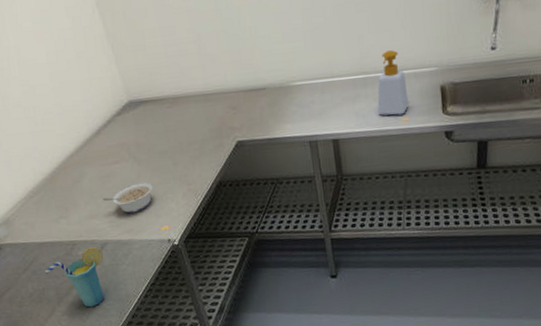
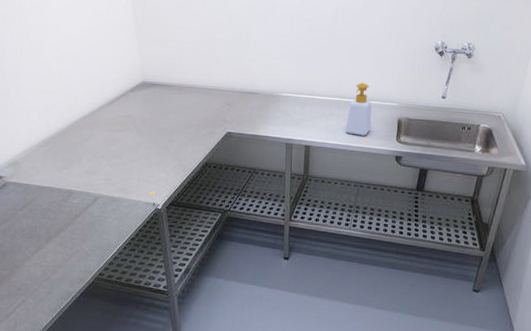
cup: present [45,247,105,307] -> none [40,198,95,250]
legume: present [103,182,153,214] -> none [104,151,149,176]

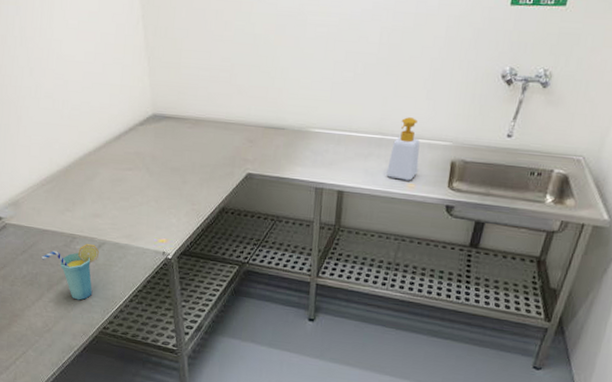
cup: none [40,198,95,250] -> present [41,244,100,300]

